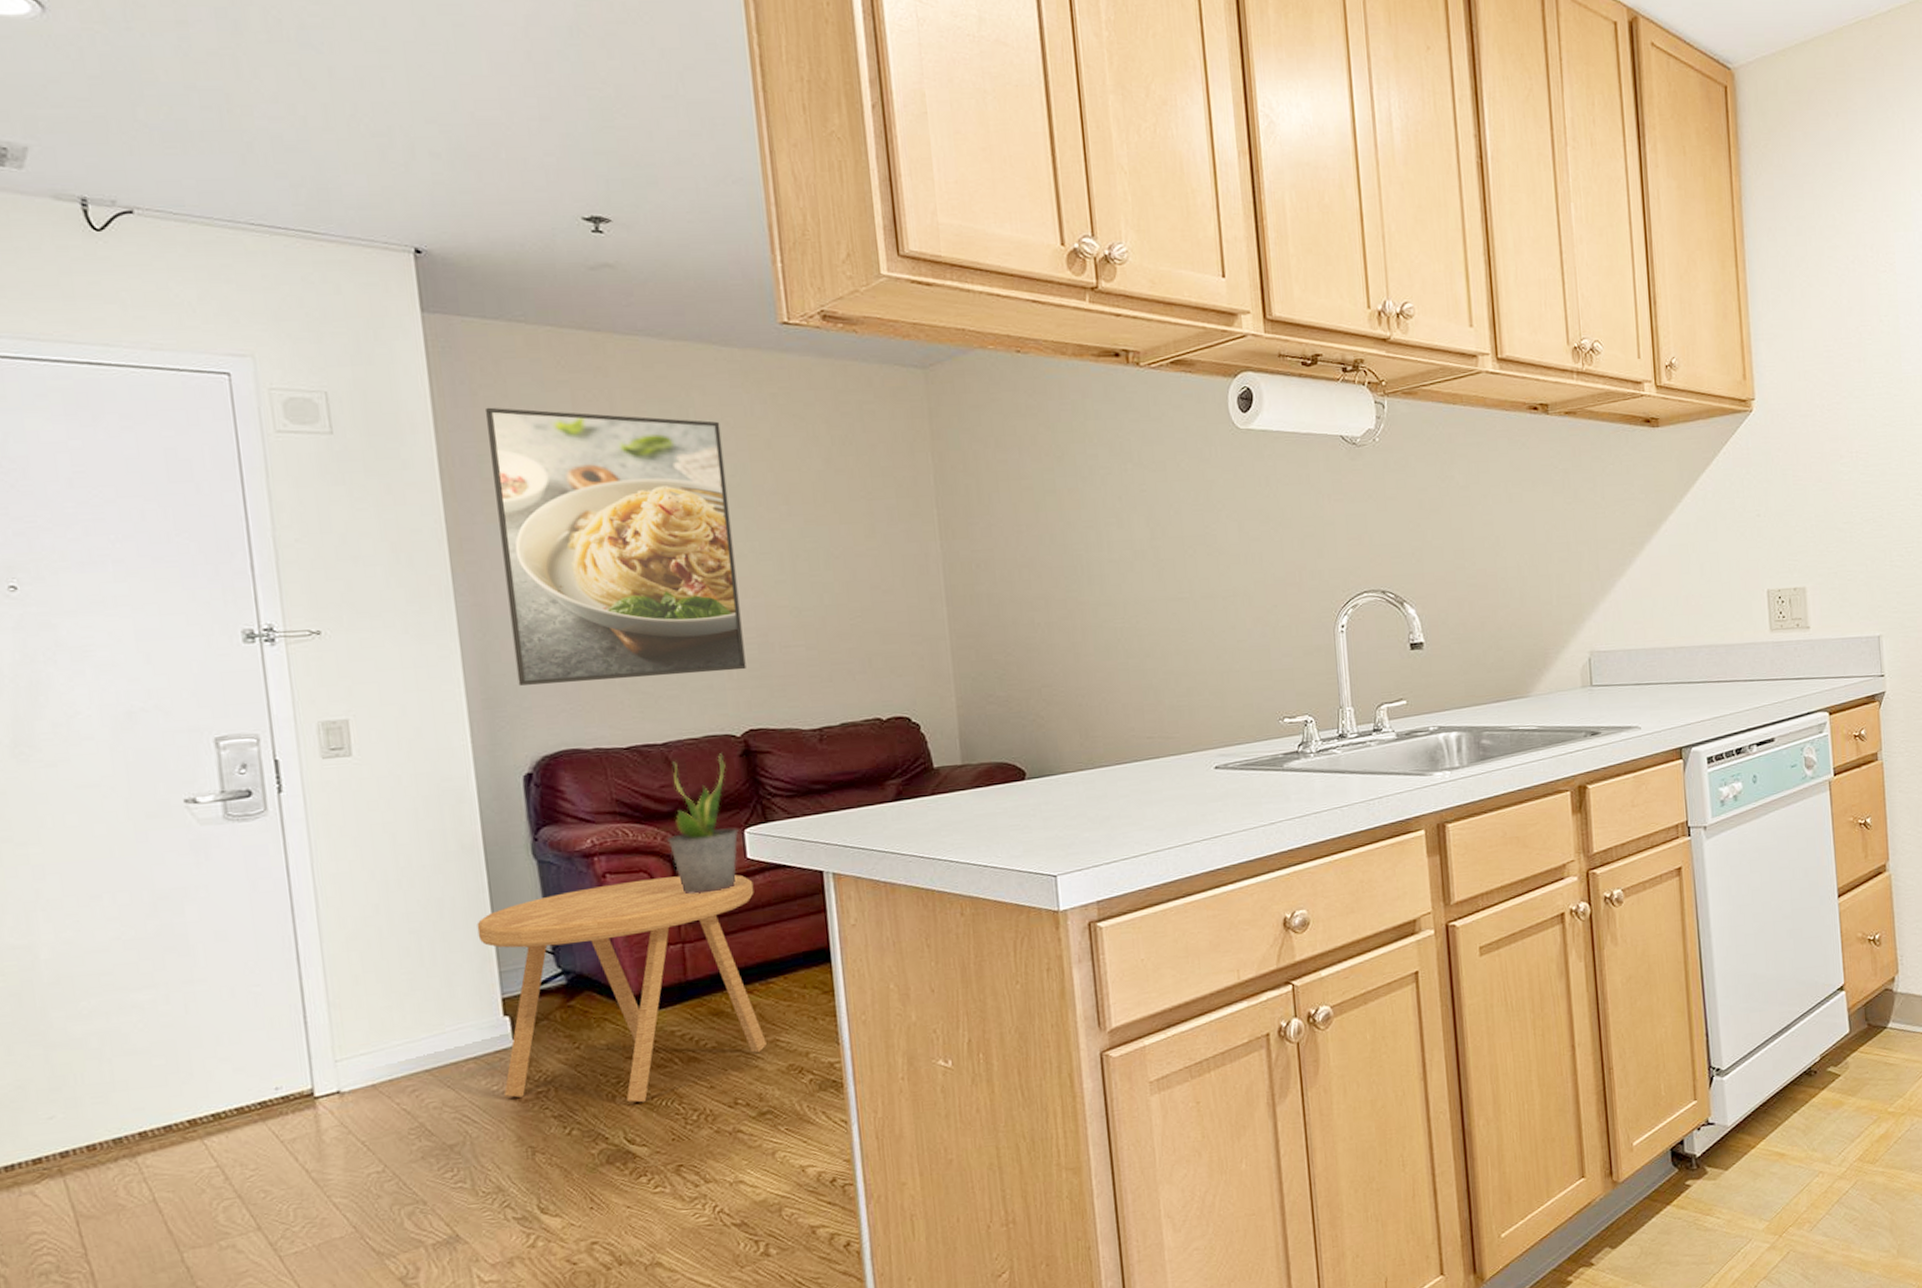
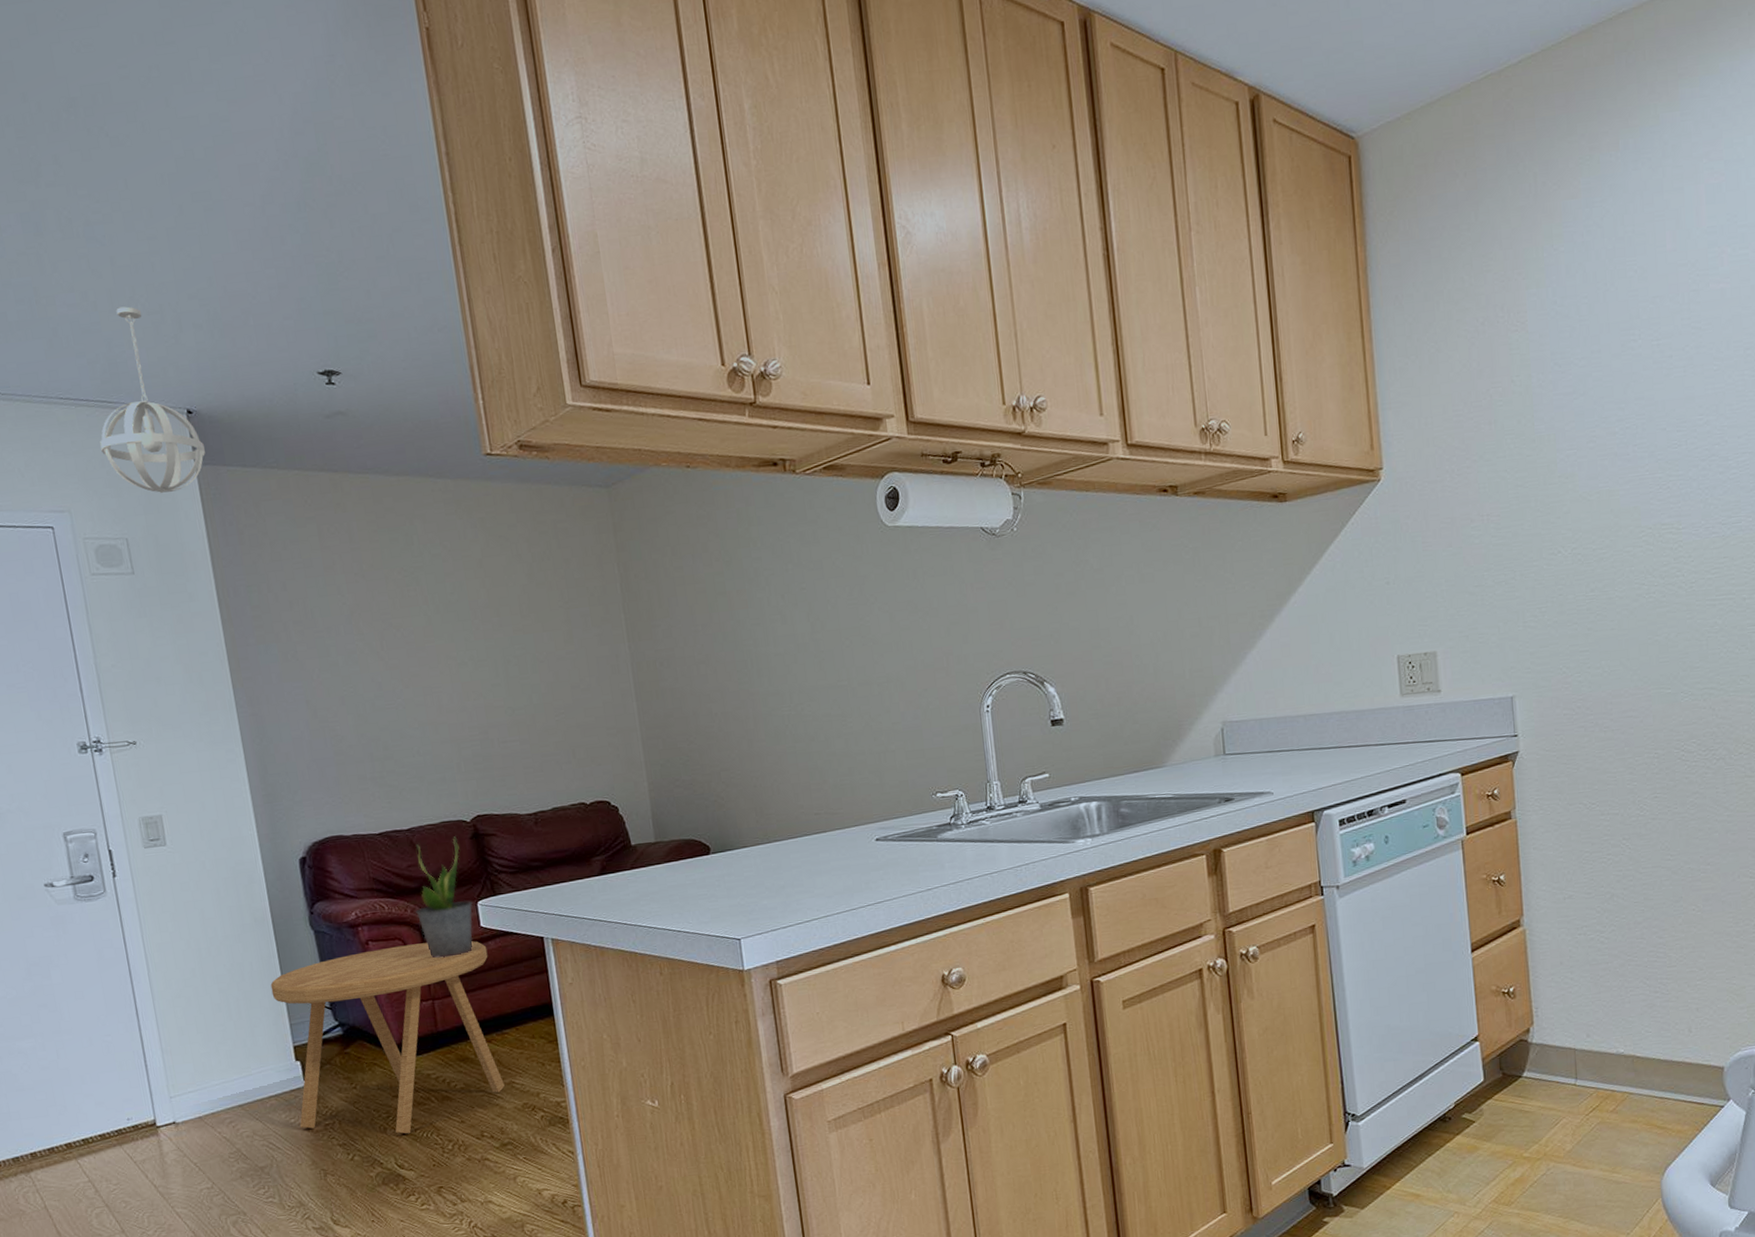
pendant light: none [299,125,435,343] -> present [100,306,206,494]
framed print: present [484,407,746,686] -> none [250,544,472,783]

